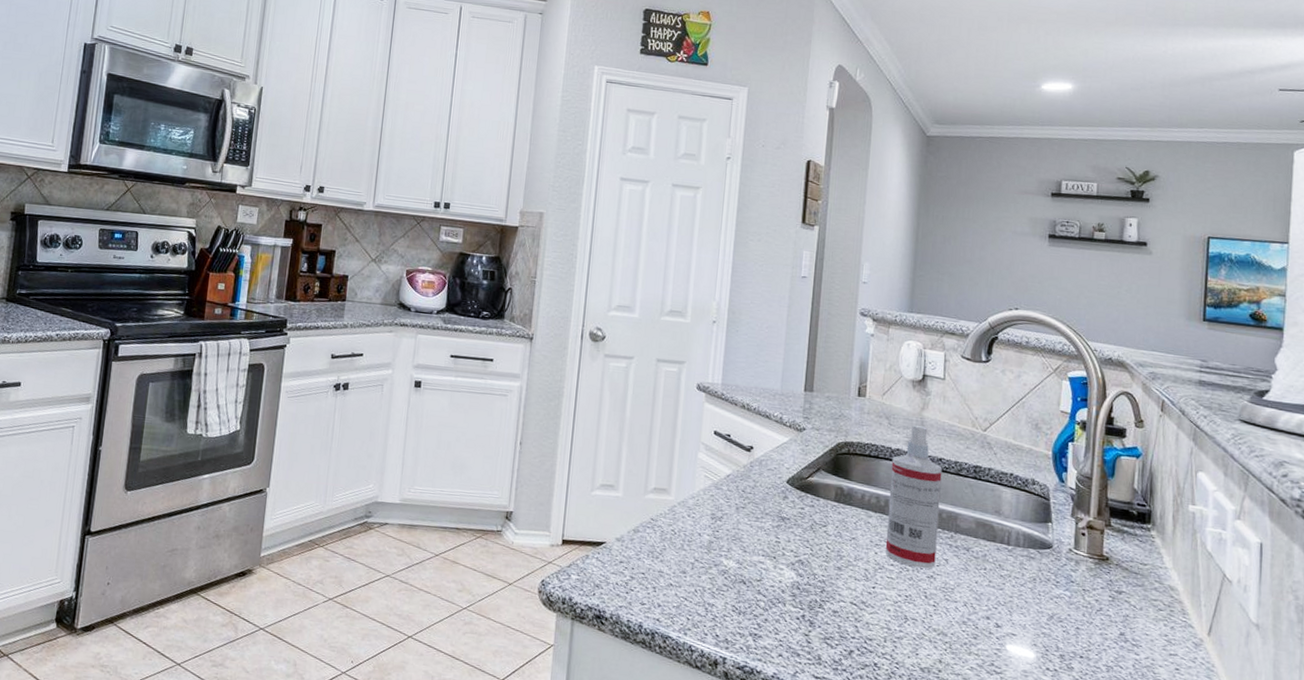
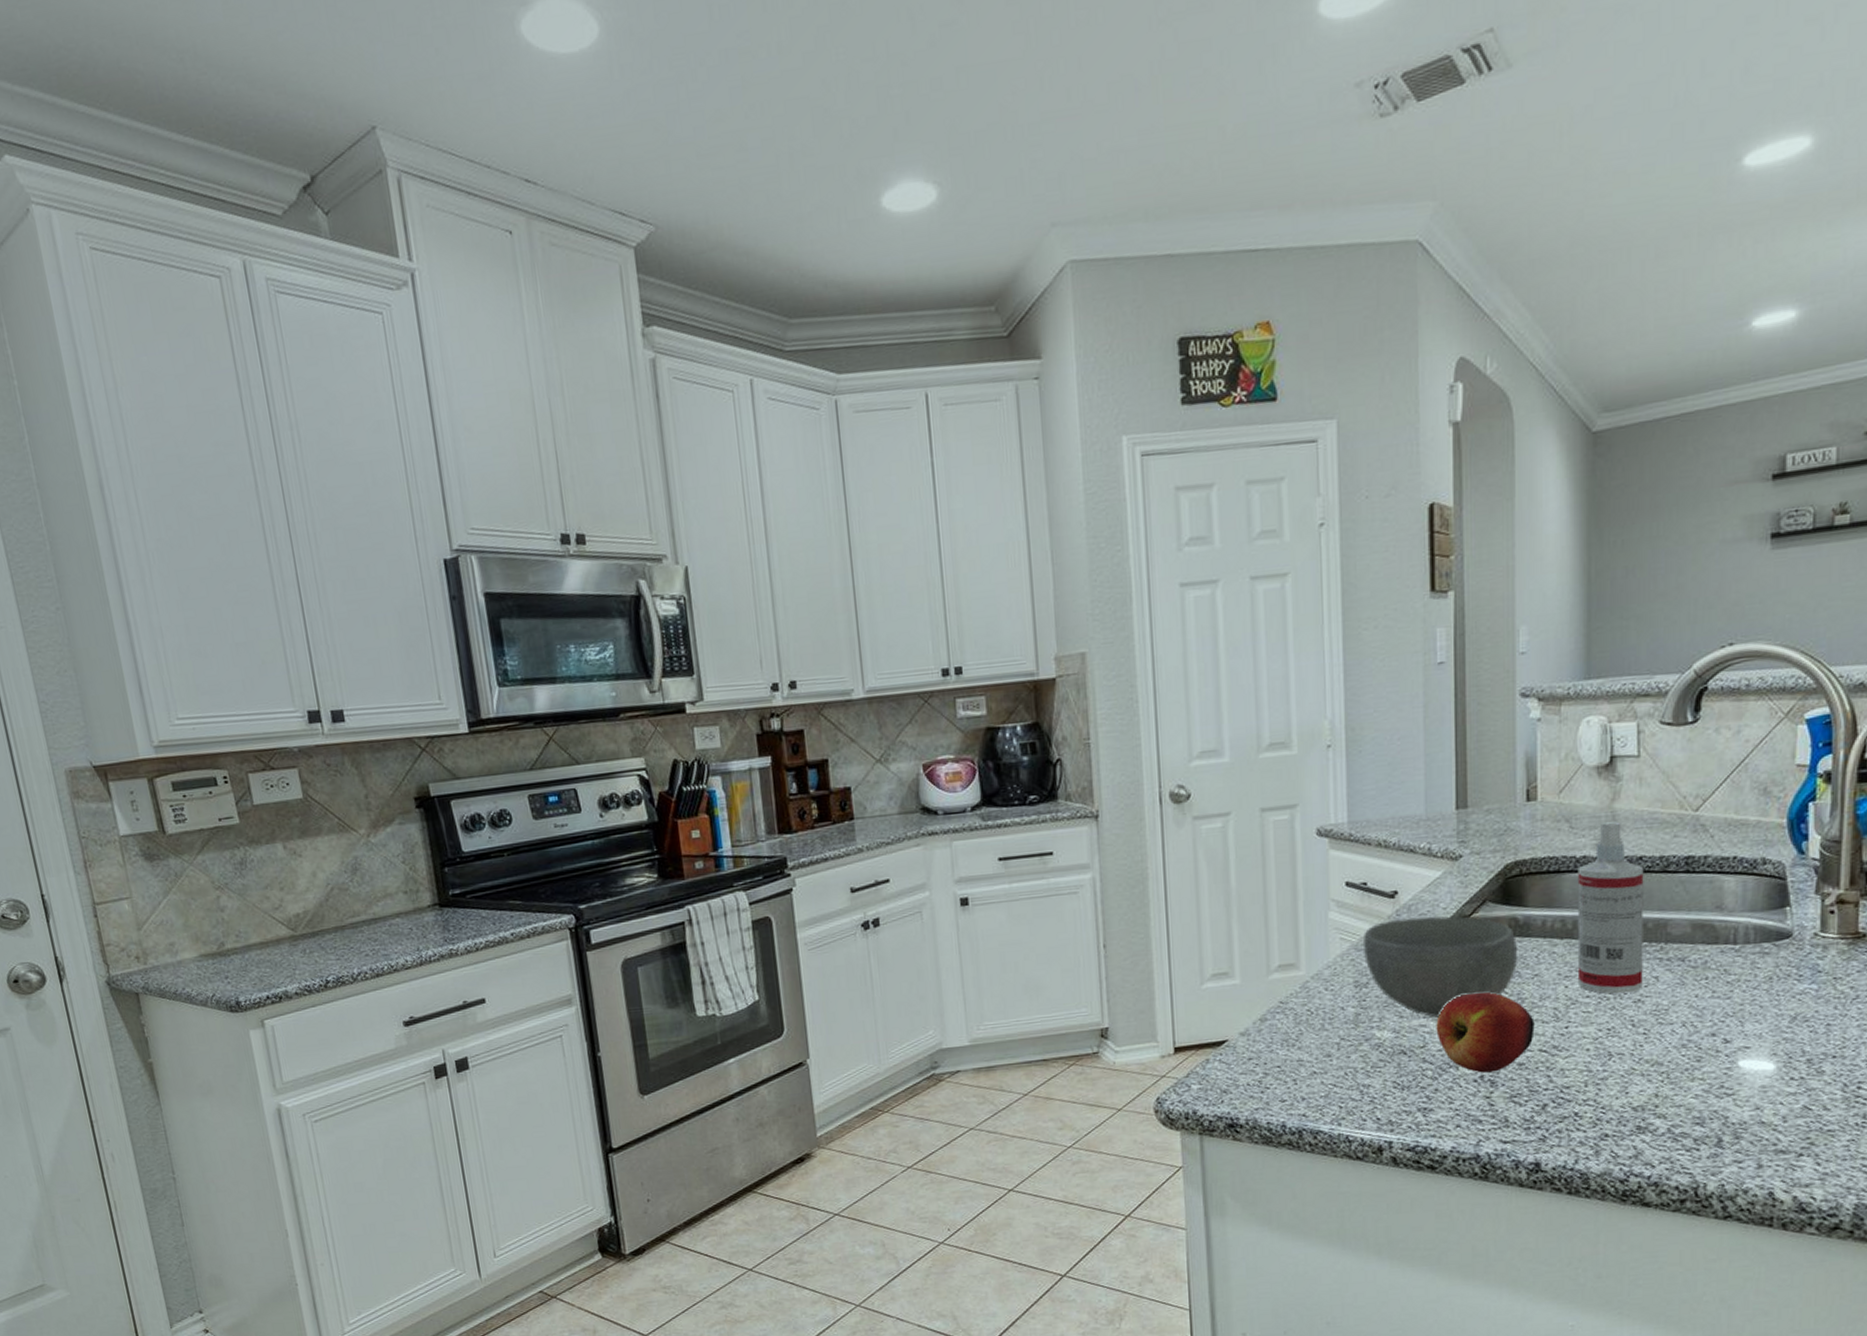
bowl: none [721,469,841,558] -> present [1364,915,1517,1018]
apple: none [771,542,849,614] -> present [1436,992,1535,1073]

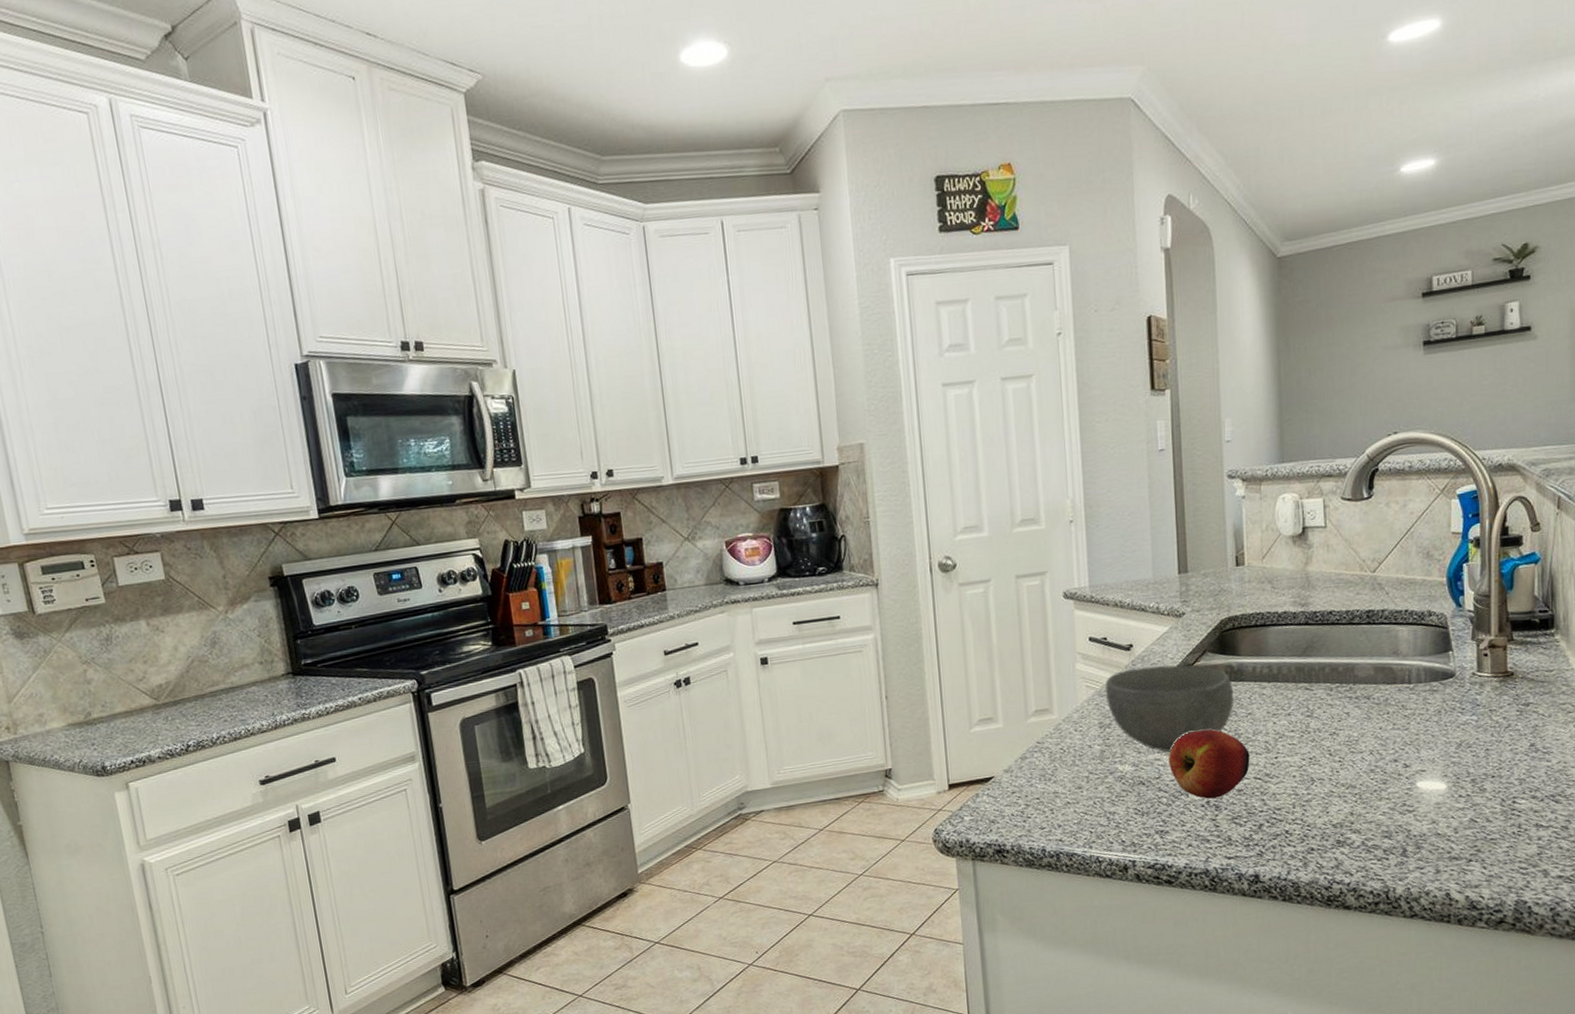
spray bottle: present [1577,821,1644,994] -> none [1280,582,1337,729]

